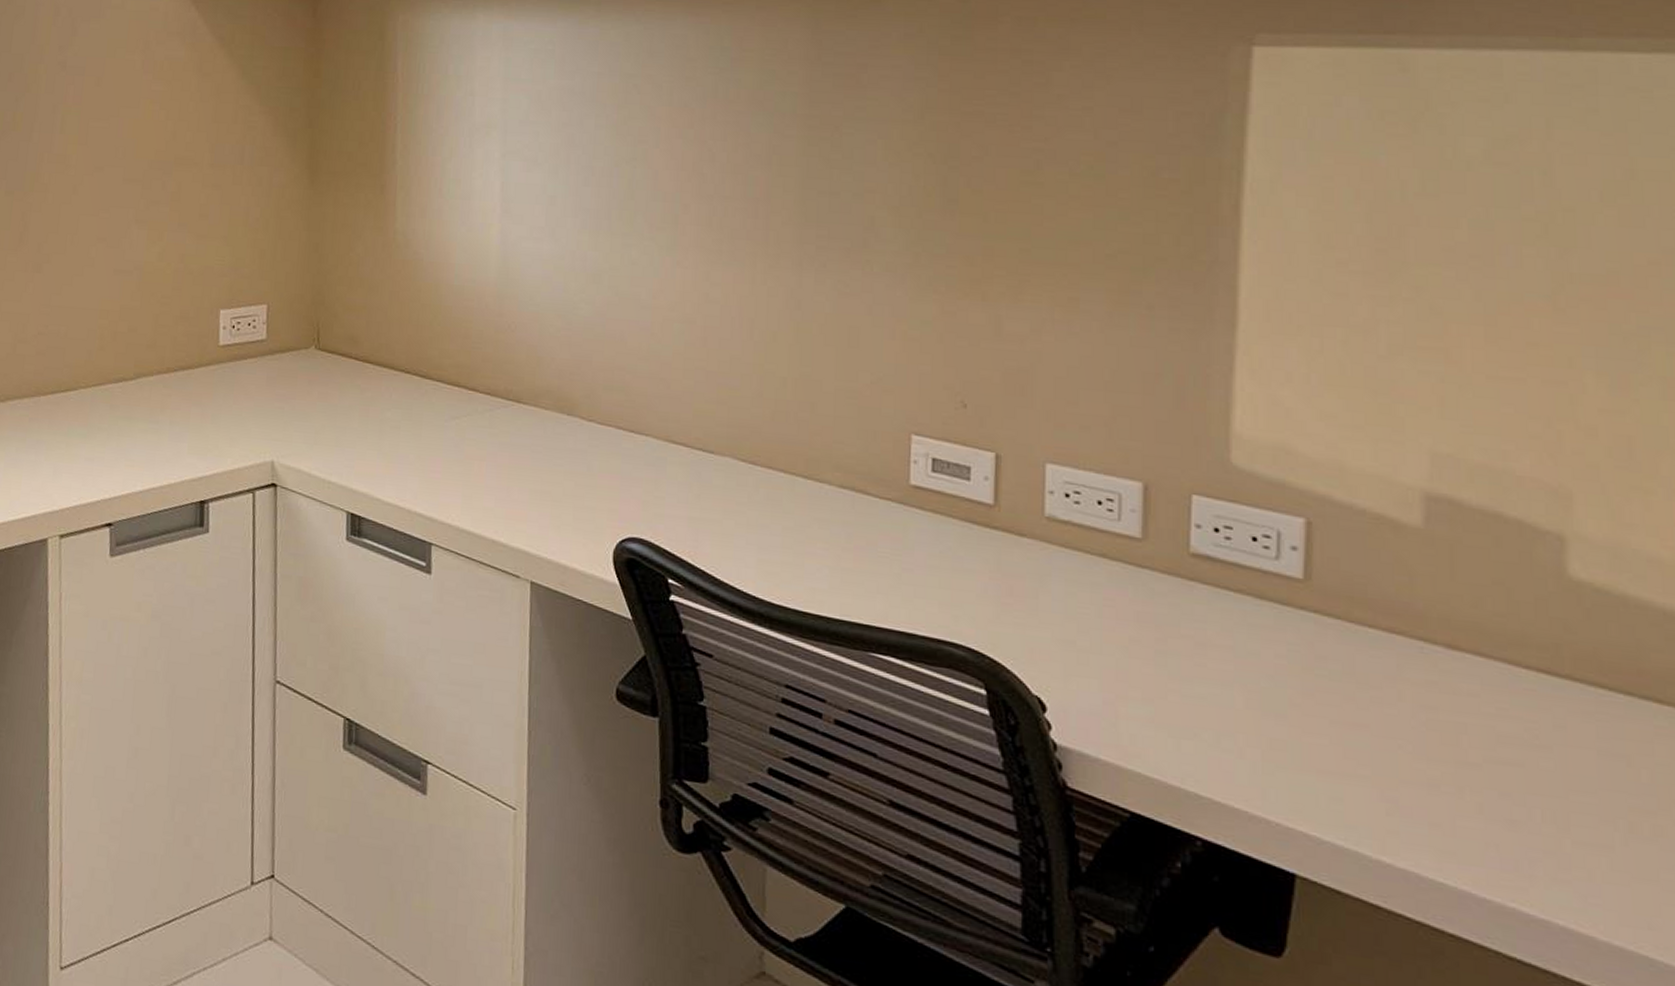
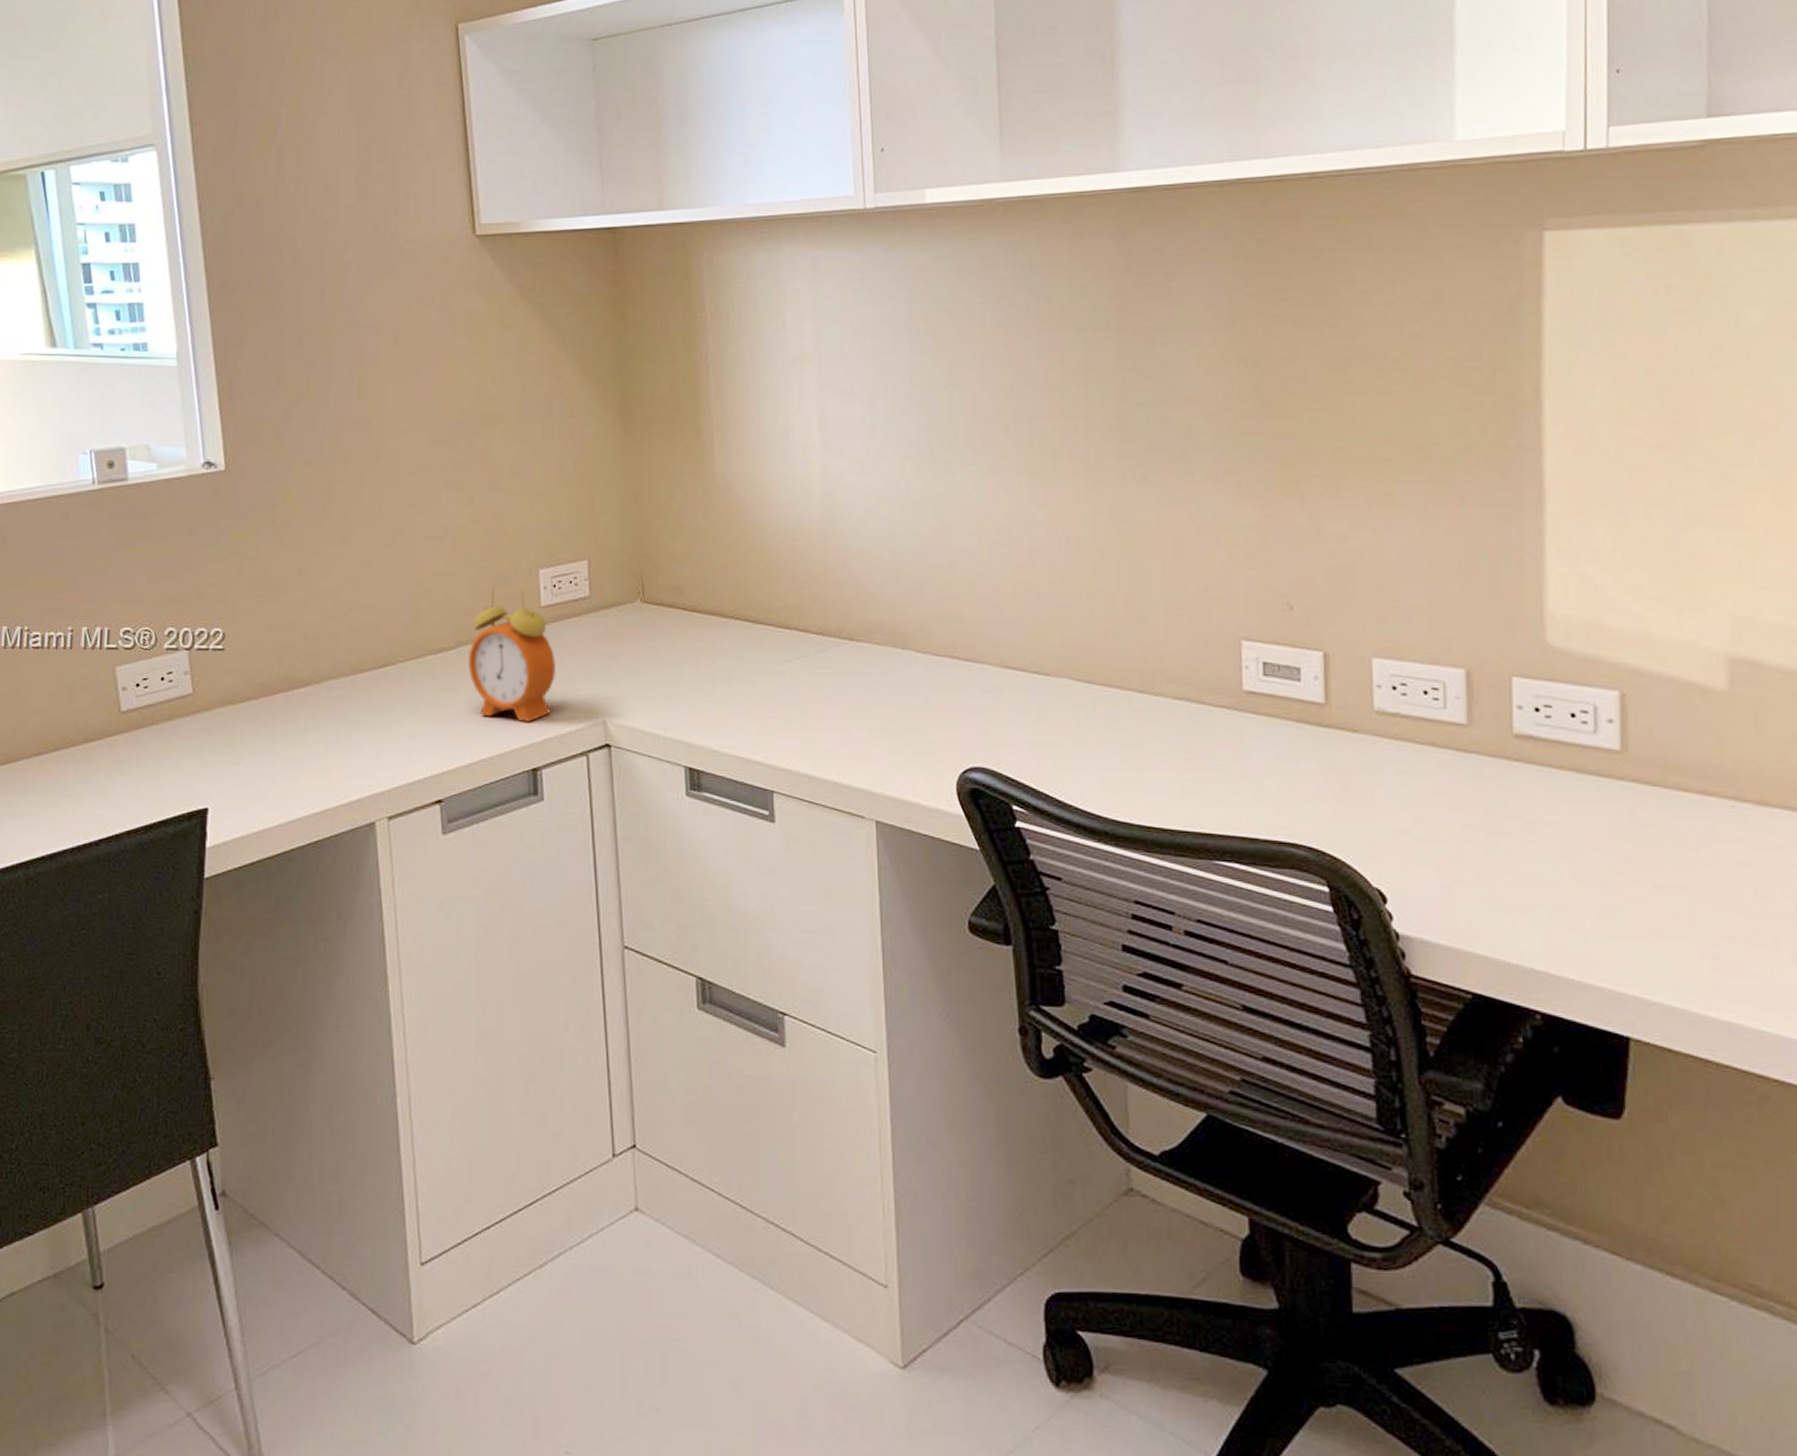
alarm clock: none [146,324,230,456] -> present [468,588,557,722]

